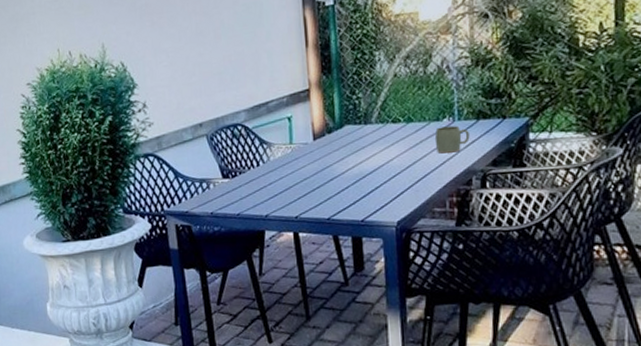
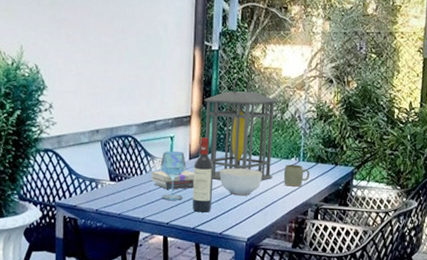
books: none [269,152,323,179] -> present [150,170,194,190]
wine glass: none [279,133,312,191] -> present [160,151,187,201]
wine bottle: none [319,111,349,200] -> present [192,137,213,213]
lantern: none [323,27,421,159] -> present [204,73,277,181]
bowl: none [353,139,408,173] -> present [219,168,263,195]

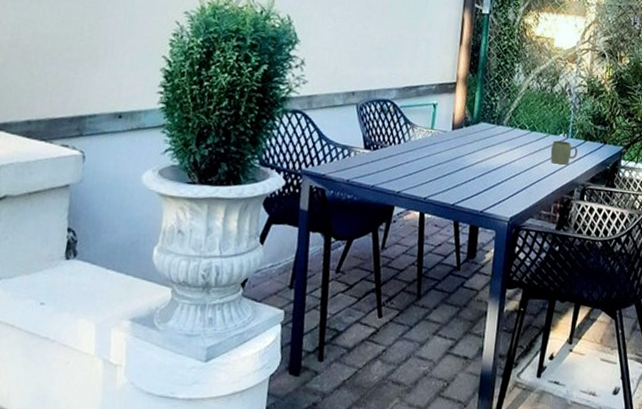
books: present [150,170,194,190] -> none [408,140,457,162]
wine glass: present [160,151,187,201] -> none [420,119,449,174]
wine bottle: present [192,137,213,213] -> none [453,106,478,188]
lantern: present [204,73,277,181] -> none [470,41,548,157]
bowl: present [219,168,263,195] -> none [483,141,529,172]

